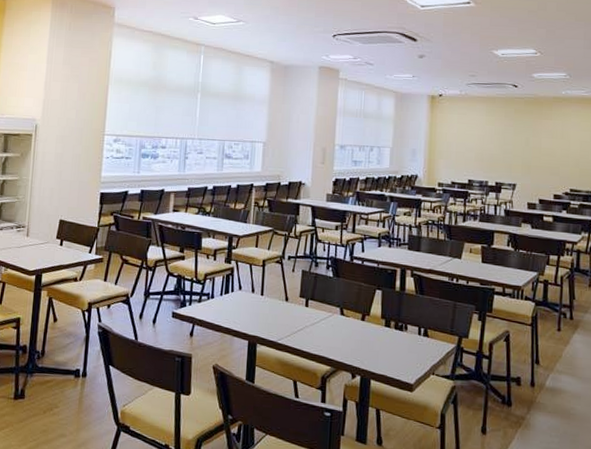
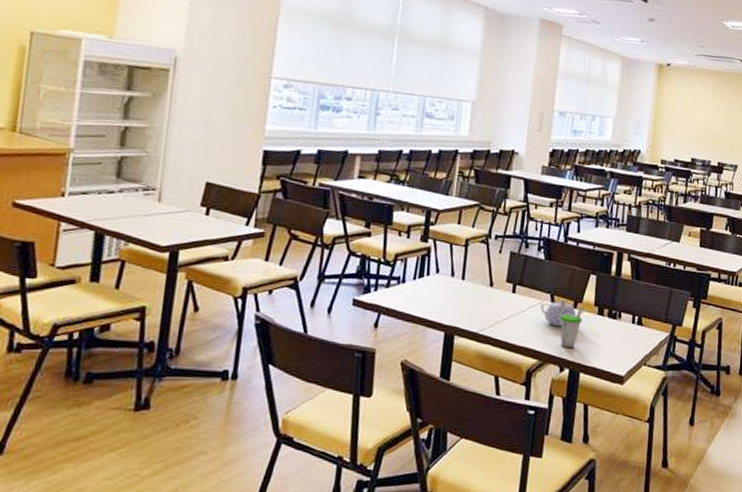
teapot: none [331,312,374,338] -> present [540,298,586,327]
cup: none [349,319,371,357] -> present [560,307,584,349]

